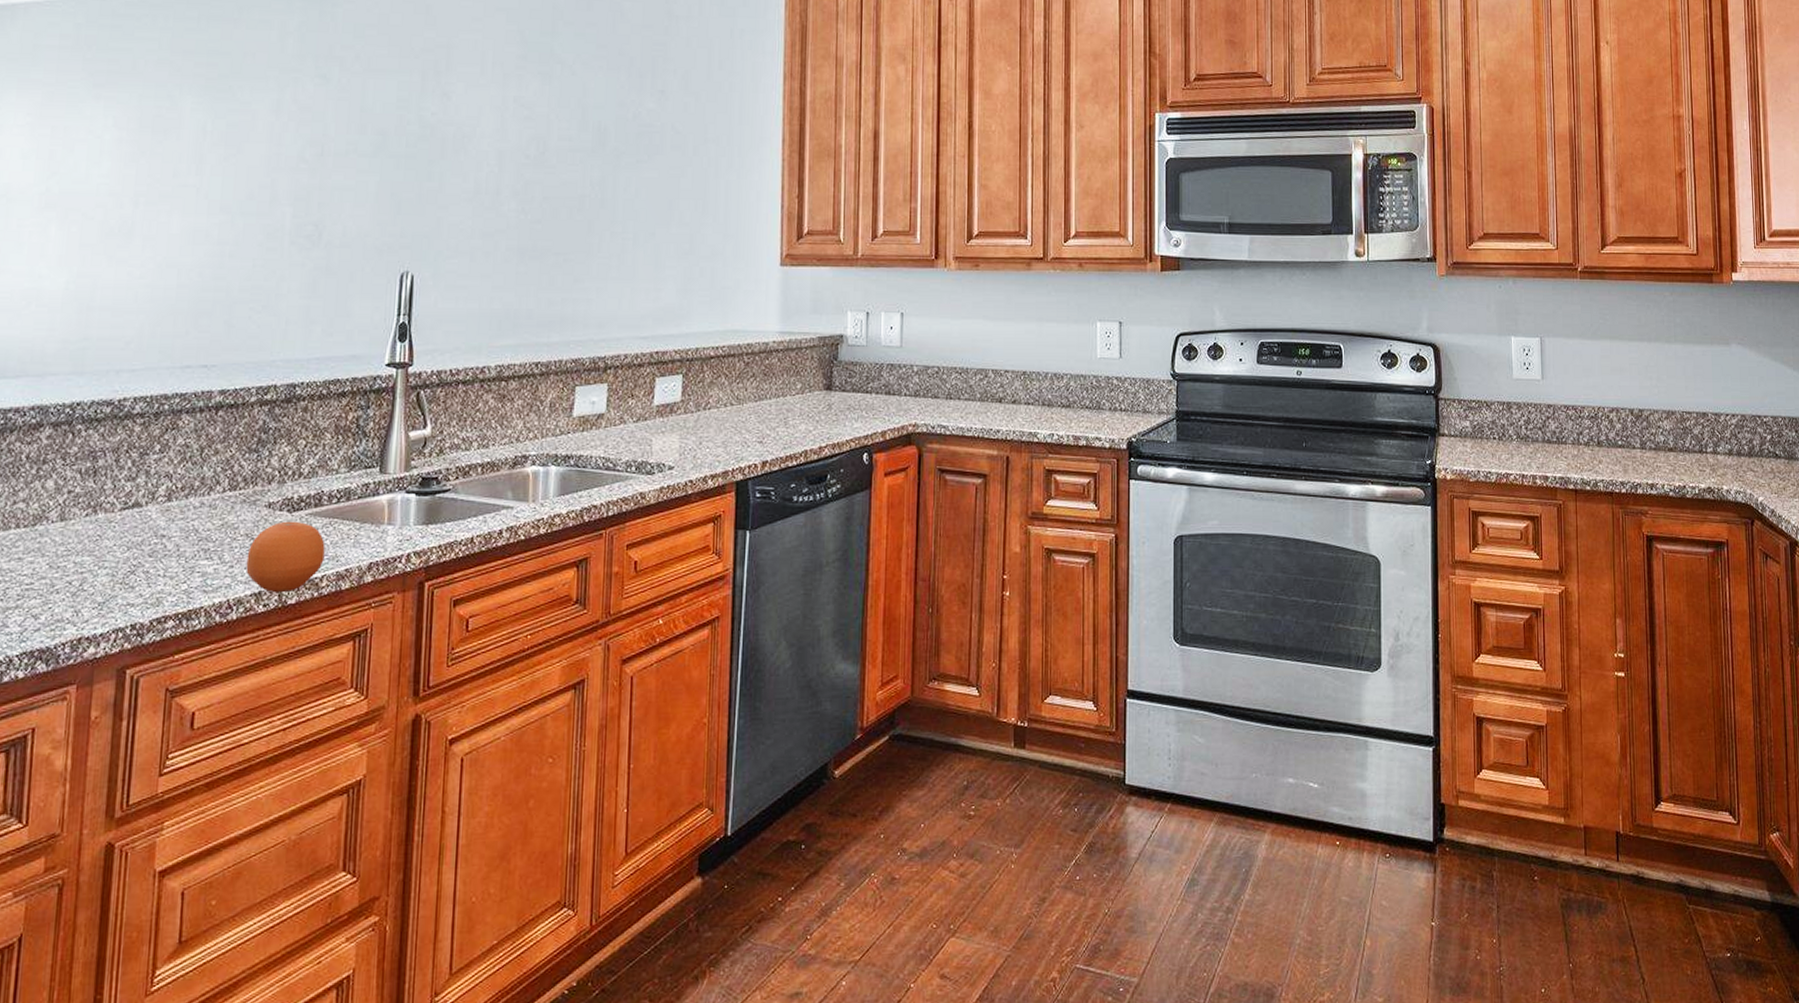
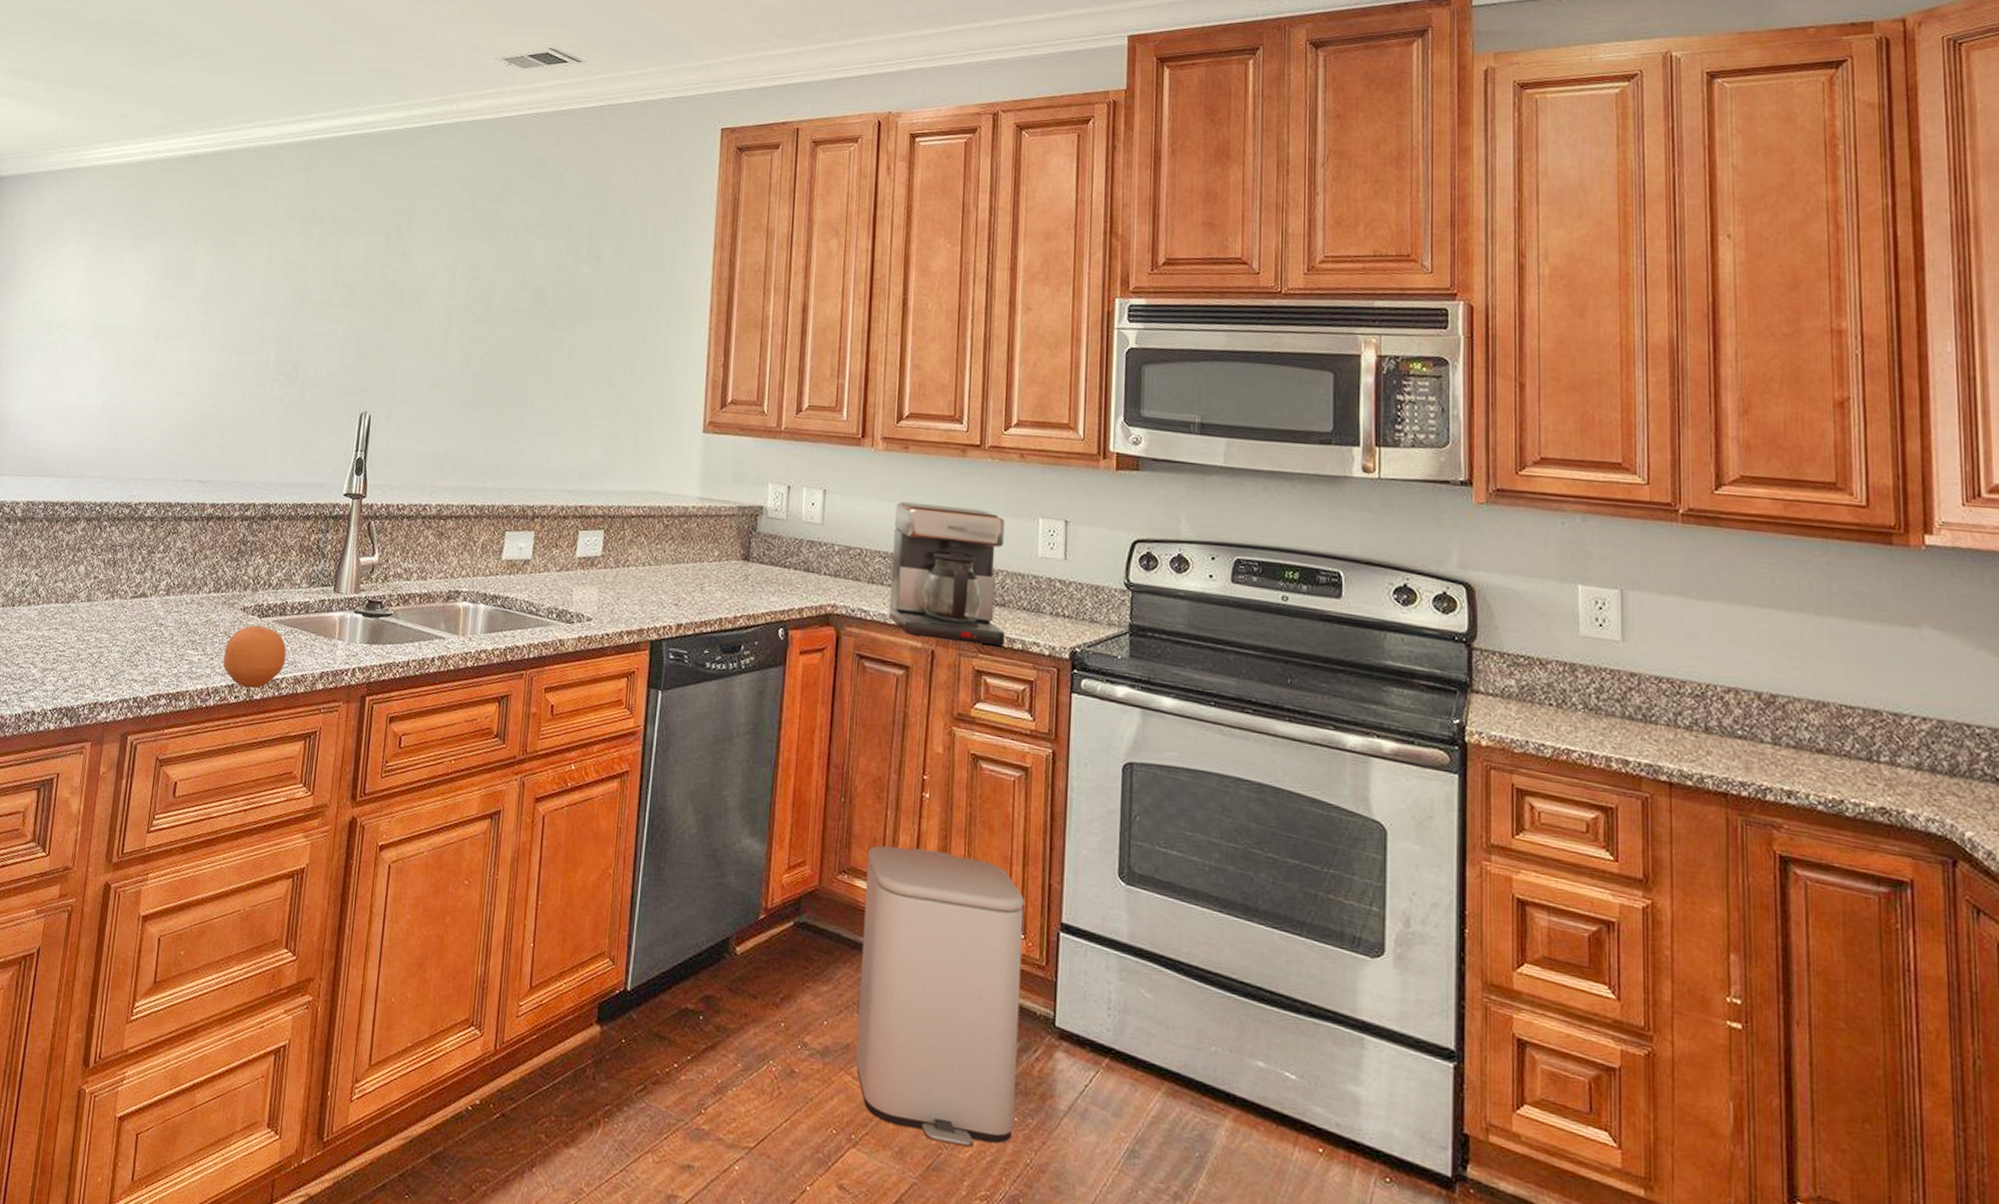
pedal bin: none [951,644,1095,913] -> present [855,845,1024,1148]
coffee maker: none [966,318,1071,445] -> present [888,502,1006,647]

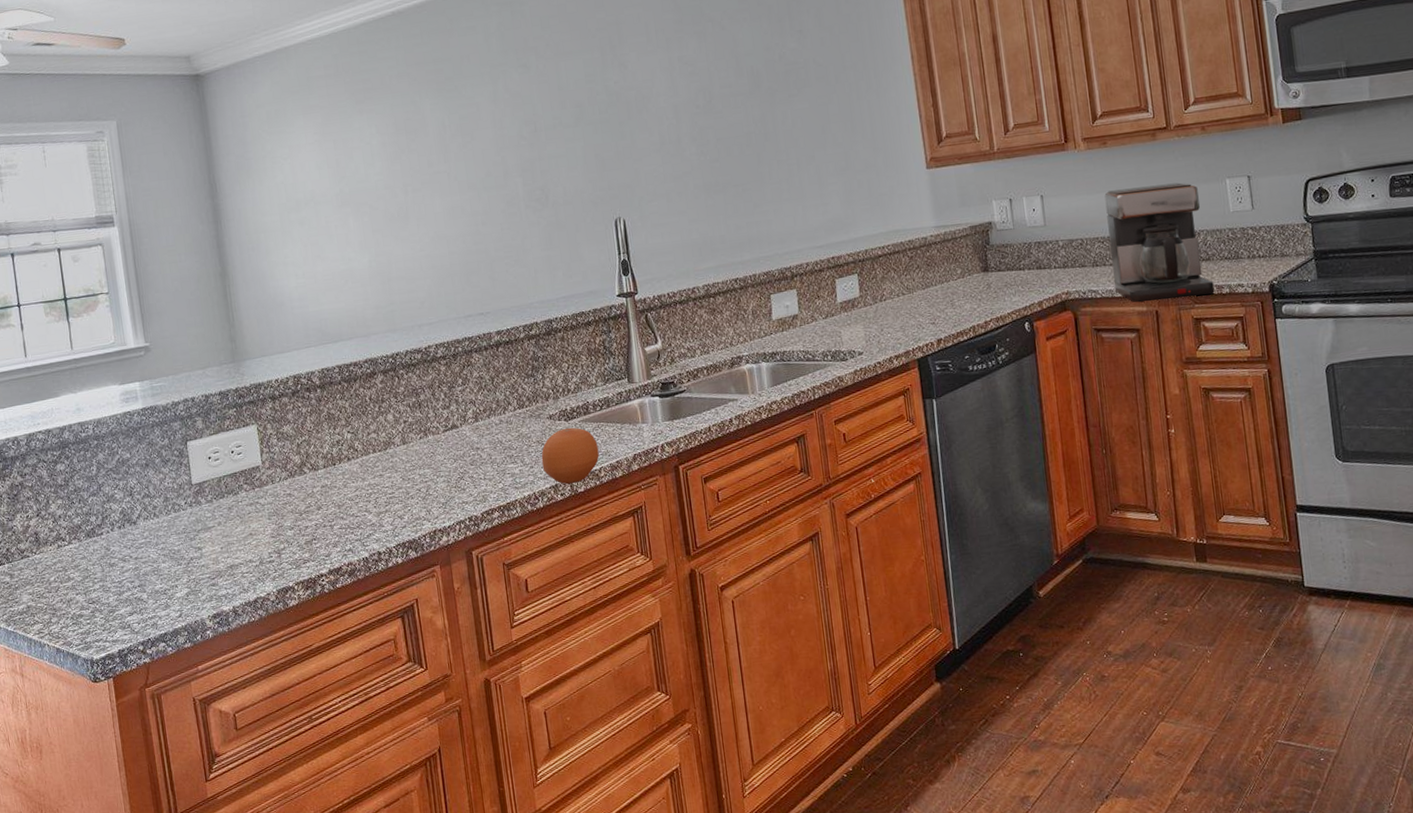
pedal bin: present [855,845,1024,1148] -> none [1132,471,1285,699]

